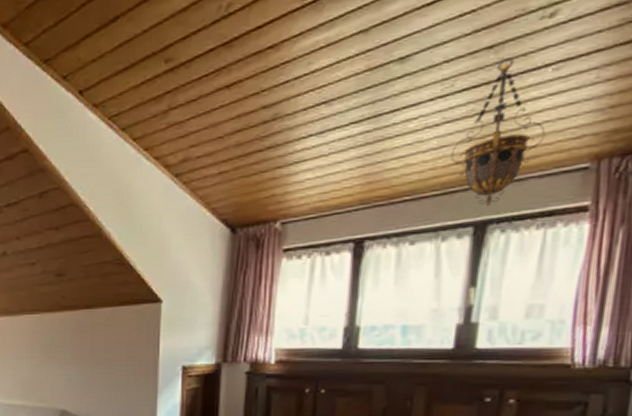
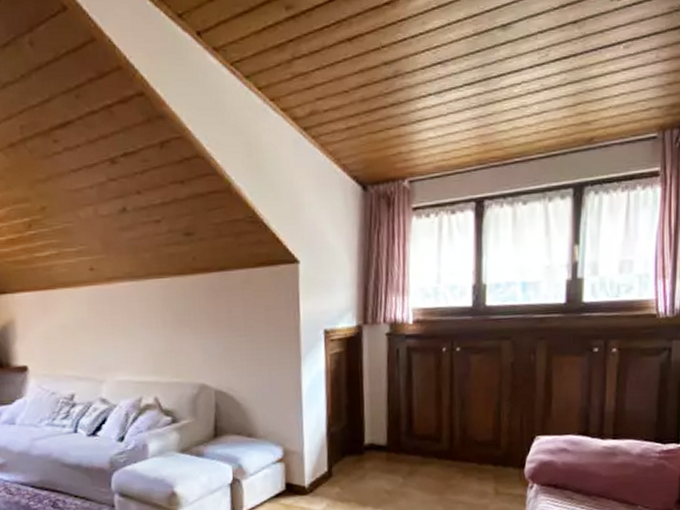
hanging lantern: present [450,57,546,207] -> none [550,33,622,170]

